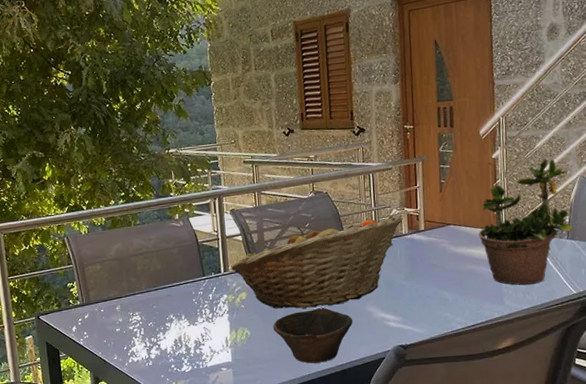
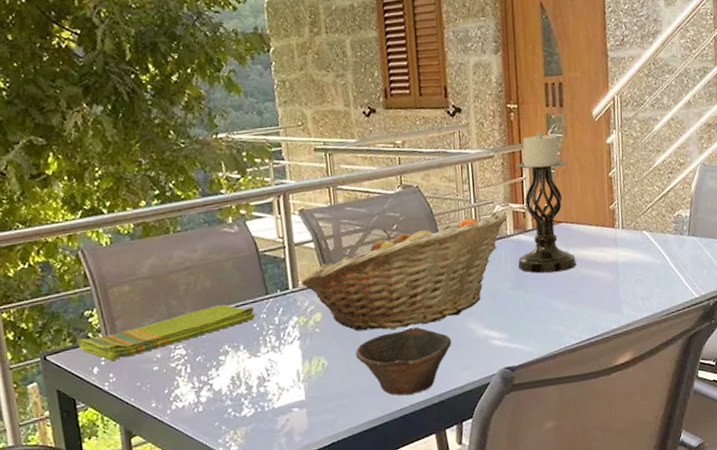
dish towel: none [62,283,195,322] -> present [78,304,256,361]
candle holder: none [411,147,463,267] -> present [517,131,576,274]
potted plant: present [478,158,573,285] -> none [593,143,694,291]

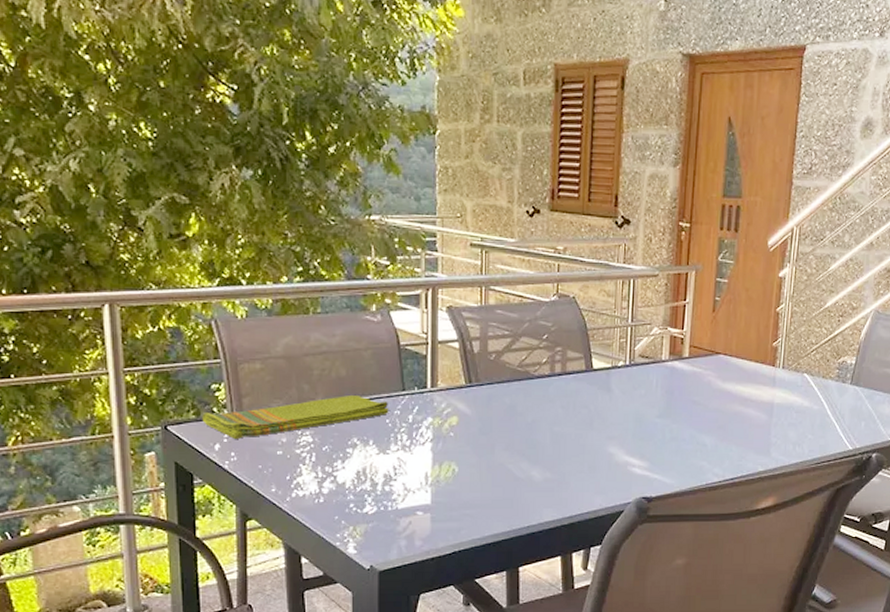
fruit basket: present [301,211,508,331] -> none [441,335,665,443]
bowl: present [356,327,452,396] -> none [489,444,590,513]
candle holder: present [517,131,576,274] -> none [668,255,734,405]

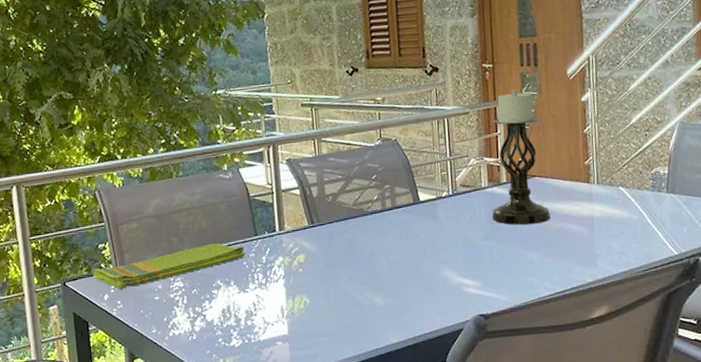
candle holder: none [668,255,734,405] -> present [491,89,550,225]

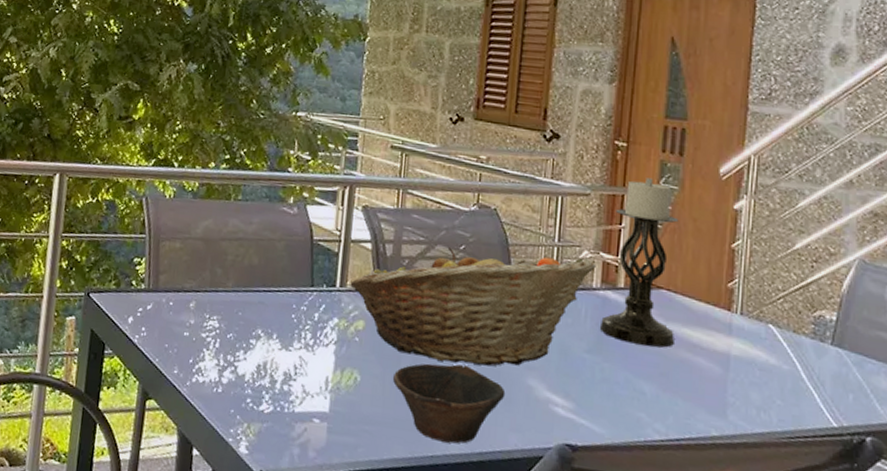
dish towel: present [92,243,246,289] -> none [121,284,296,315]
fruit basket: none [287,165,482,273] -> present [350,247,596,366]
bowl: none [336,271,427,336] -> present [393,363,506,444]

